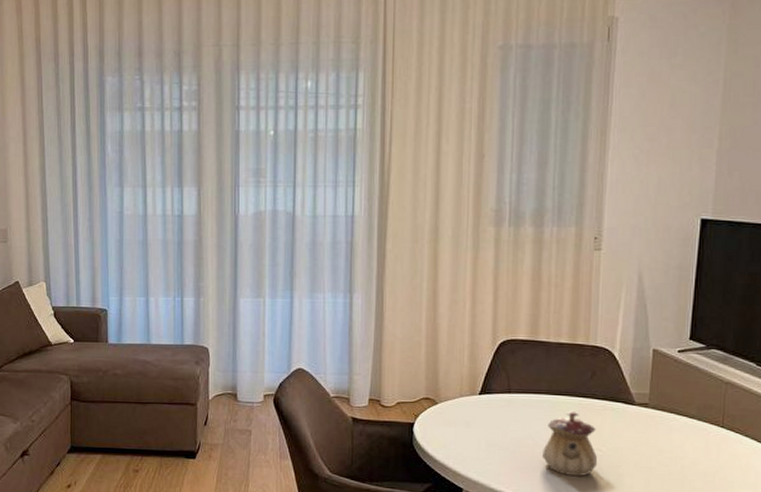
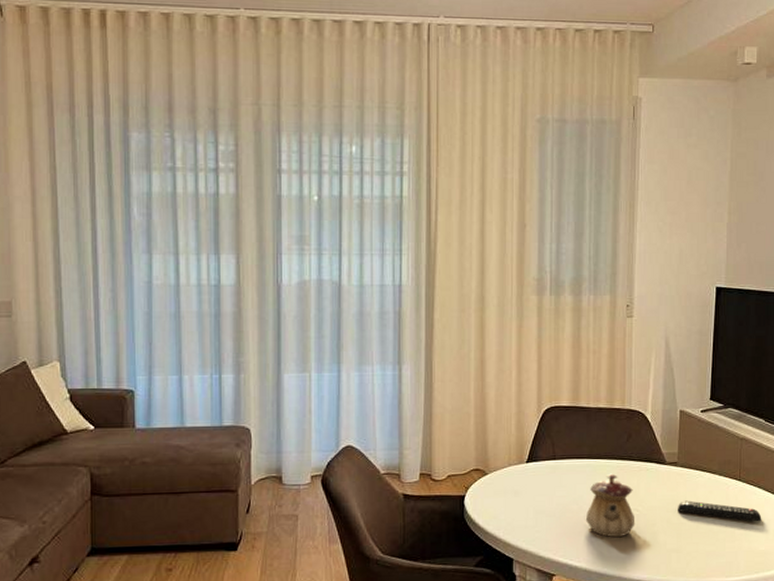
remote control: none [647,444,749,473] -> present [678,500,762,522]

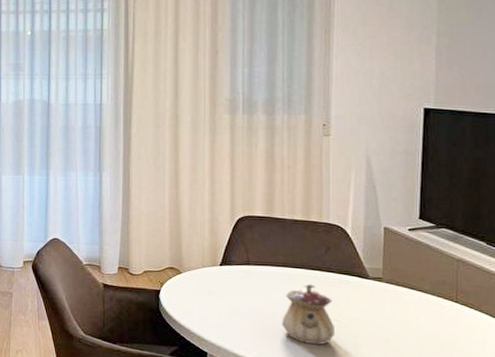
remote control: present [678,500,762,522] -> none [383,316,485,347]

